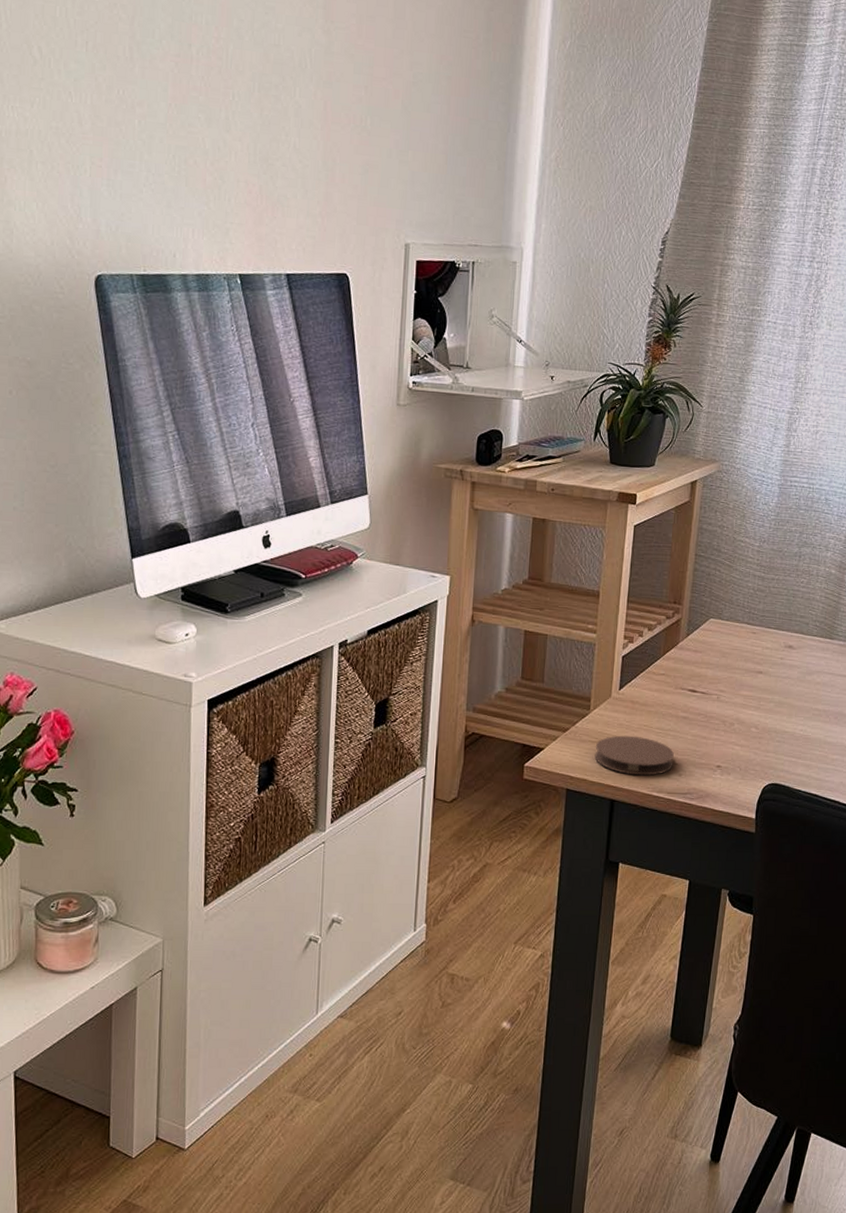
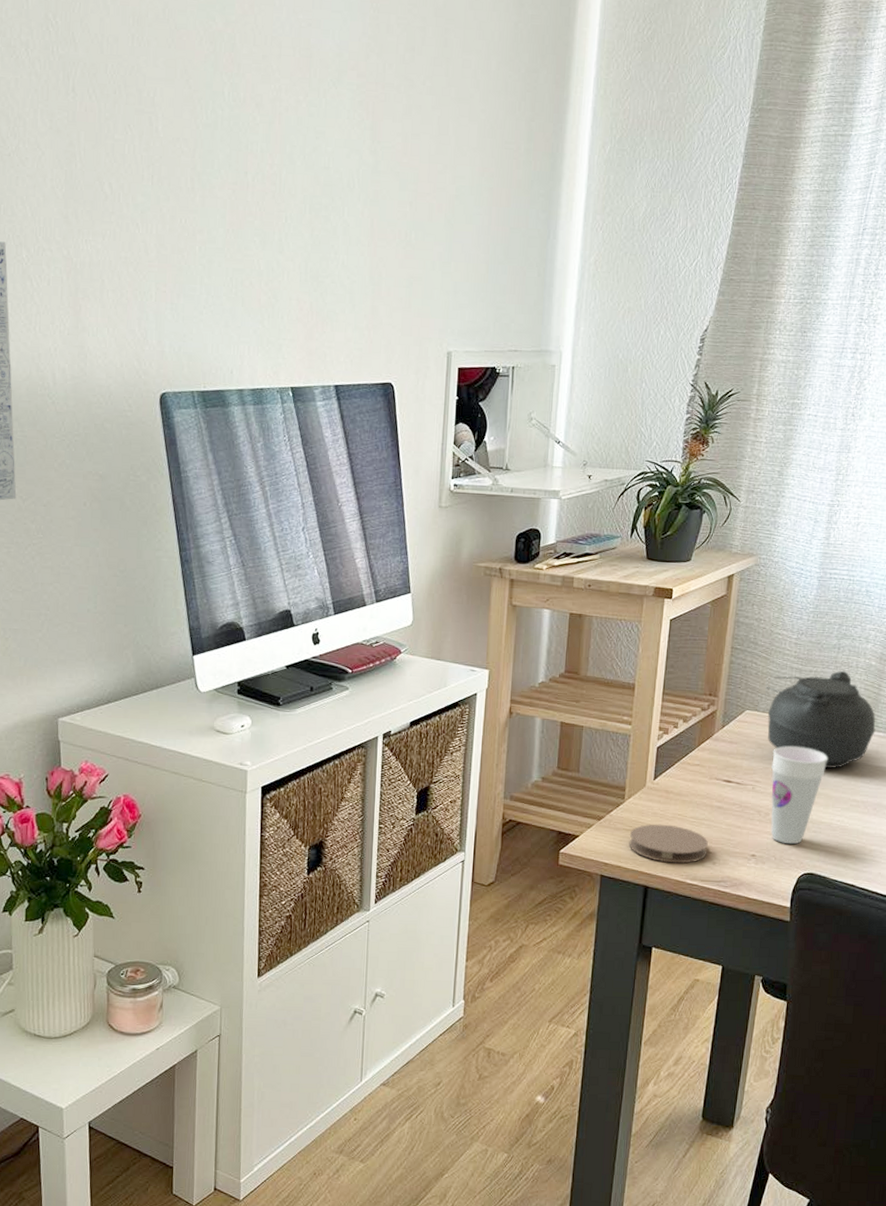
teapot: none [729,579,836,678] -> present [765,671,876,769]
cup: none [735,655,791,755] -> present [770,746,828,845]

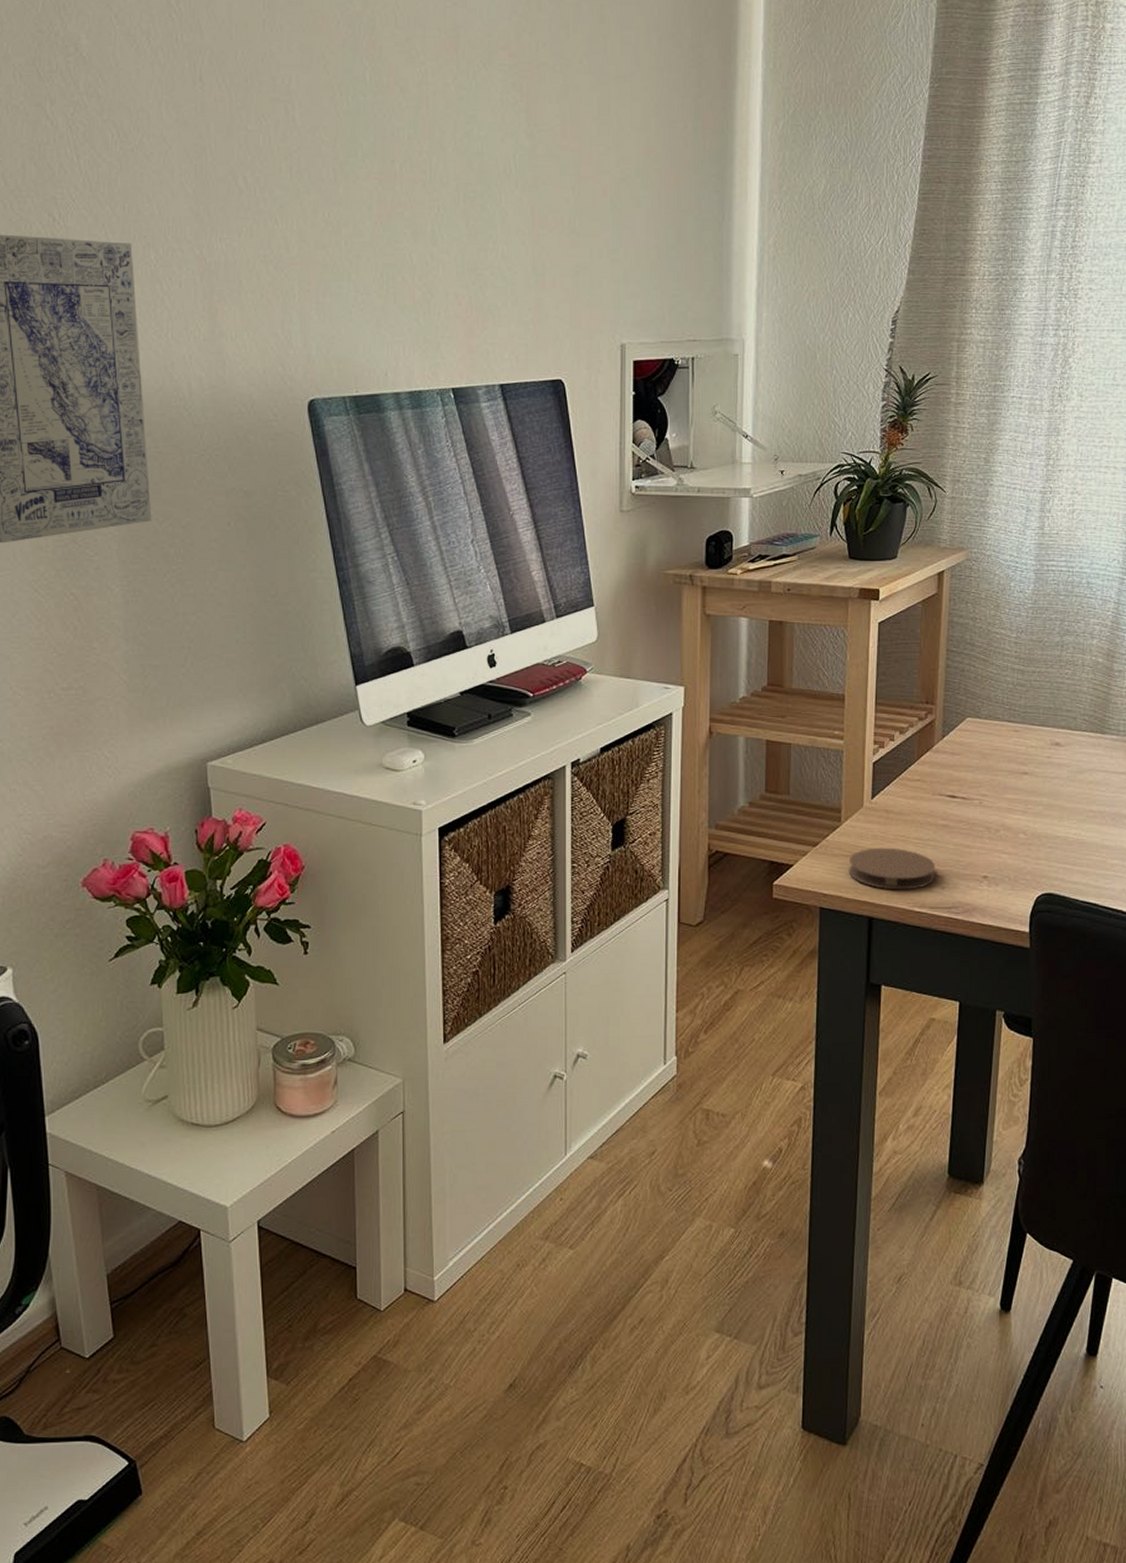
teapot: present [765,671,876,769] -> none [986,670,1108,778]
cup: present [770,746,828,845] -> none [999,755,1059,863]

